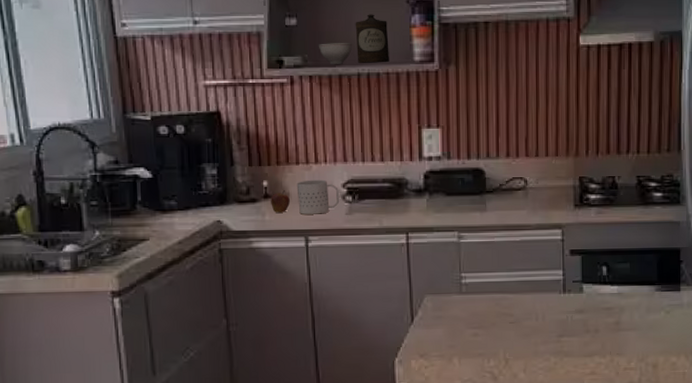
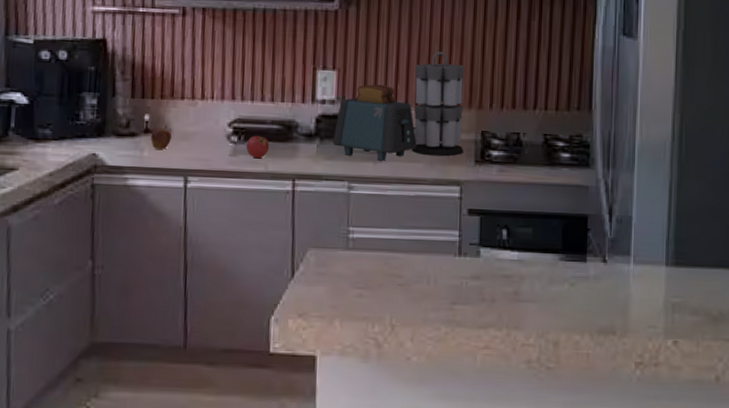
mug: present [296,179,339,216] -> none [179,116,224,155]
fruit: none [361,194,383,216] -> present [246,135,270,159]
toaster: none [441,139,520,210] -> present [332,84,417,161]
spice rack: none [514,104,564,202] -> present [412,52,465,156]

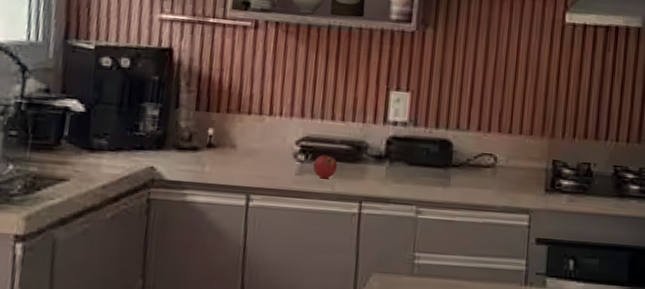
fruit: present [151,126,172,149] -> none [213,141,236,165]
toaster: present [332,84,417,161] -> none [402,107,488,186]
spice rack: present [412,52,465,156] -> none [482,78,539,184]

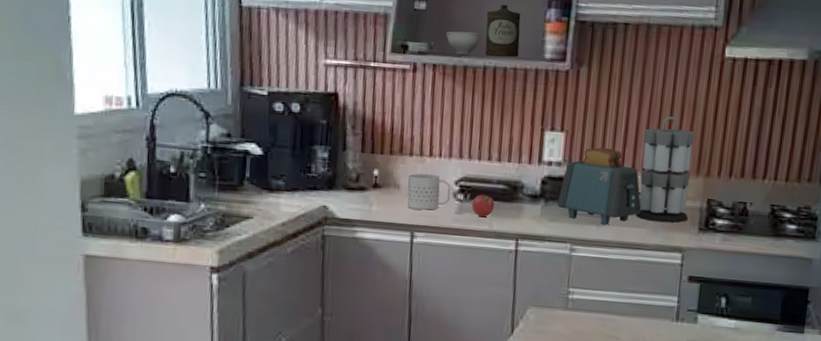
mug: none [244,132,291,172] -> present [407,173,451,211]
toaster: none [402,107,488,186] -> present [557,147,642,225]
spice rack: none [482,78,539,184] -> present [636,117,695,223]

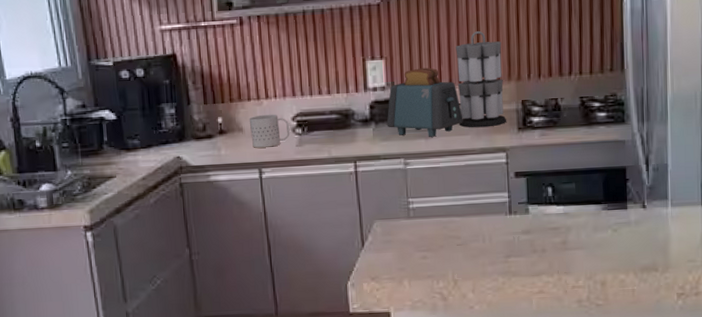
fruit: present [472,194,495,218] -> none [310,125,331,147]

